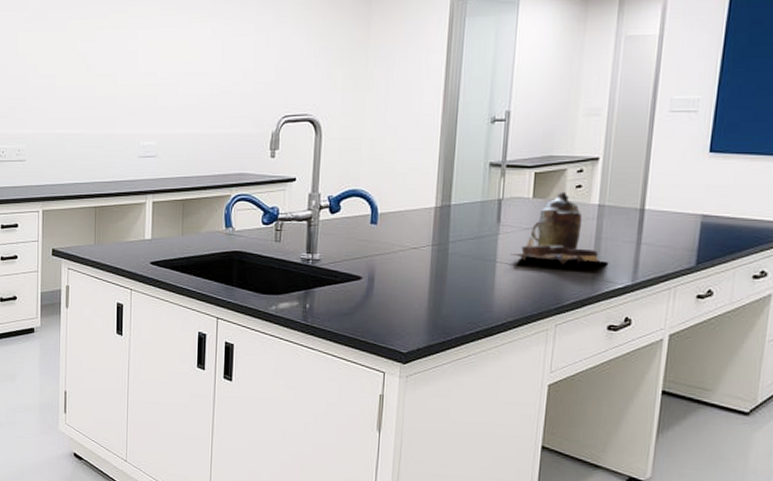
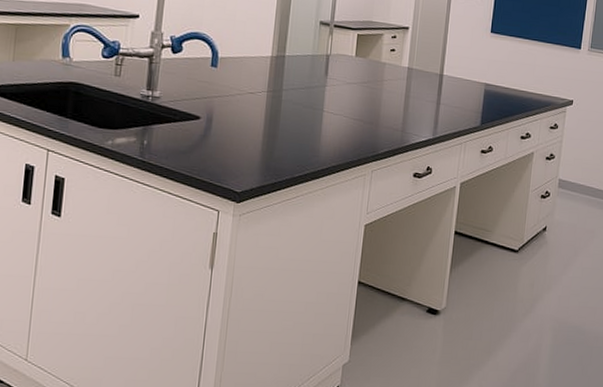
teapot: present [510,191,608,265] -> none [335,53,414,119]

